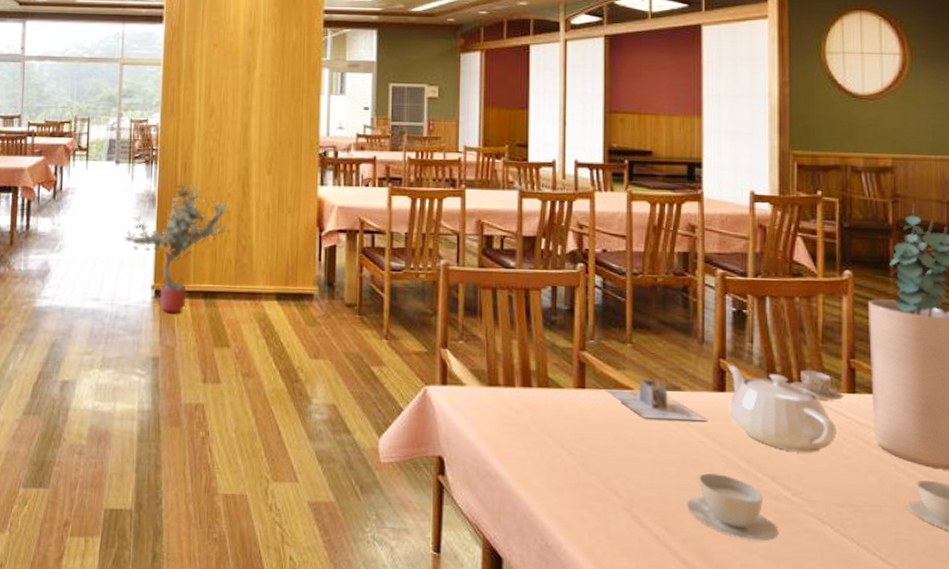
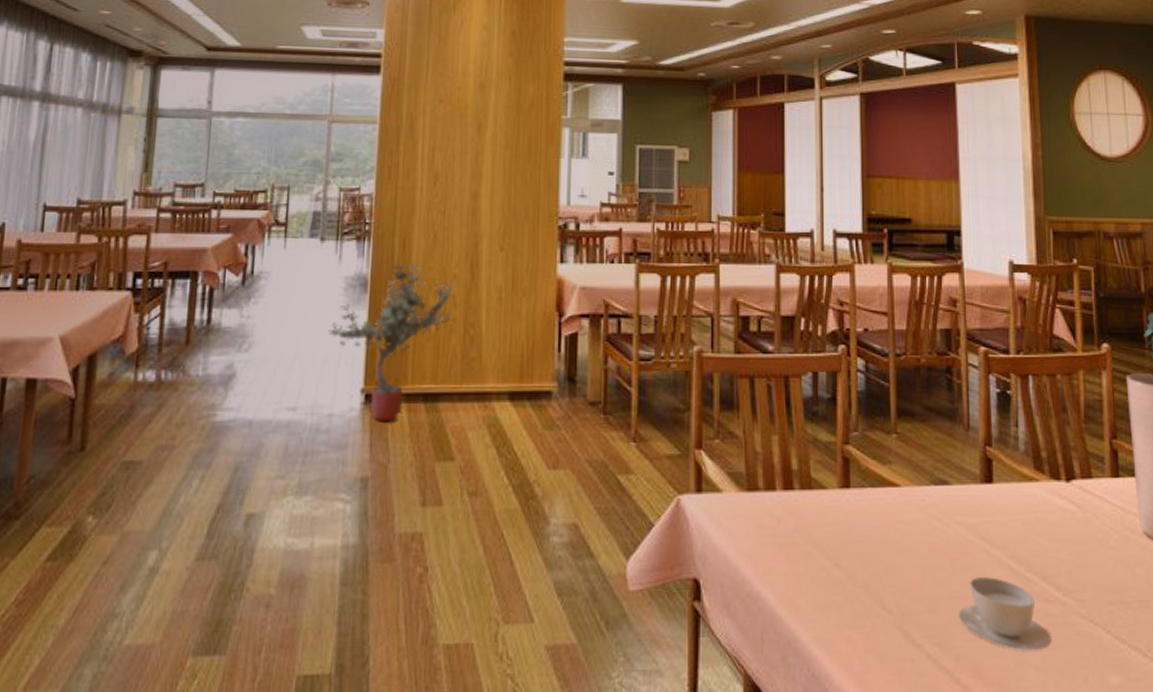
napkin holder: present [605,379,708,422] -> none [871,472,977,519]
teapot: present [727,364,837,454] -> none [993,452,1103,547]
teacup: present [790,370,844,402] -> none [1056,455,1109,488]

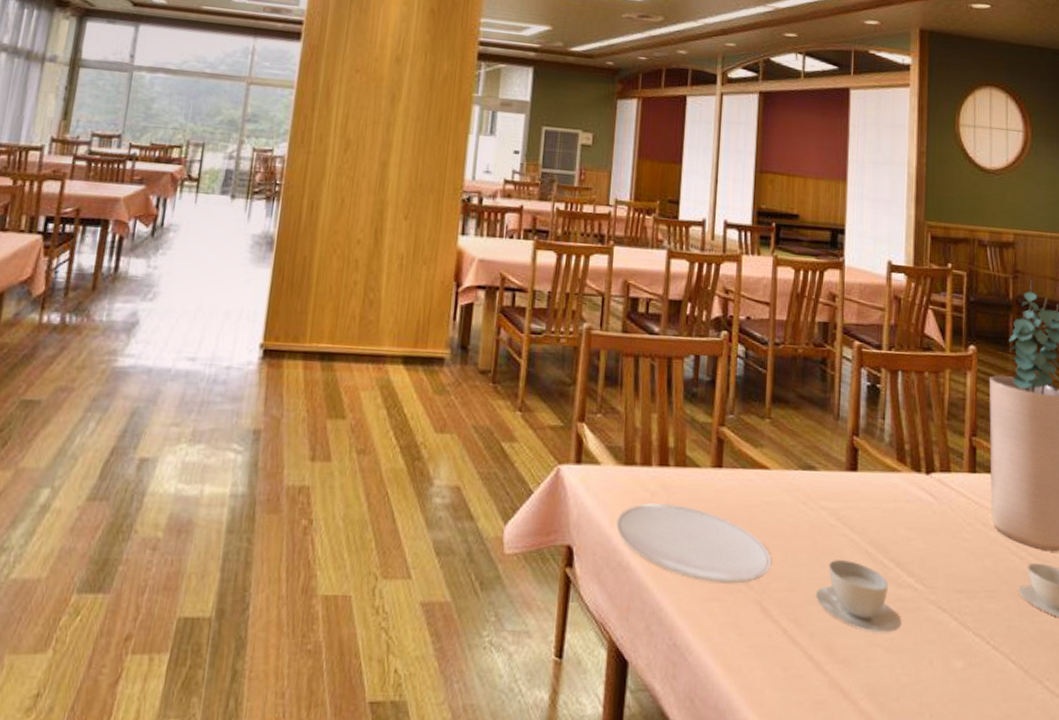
potted tree: present [328,262,453,422] -> none [232,225,356,378]
plate: none [743,528,909,609] -> present [616,503,772,584]

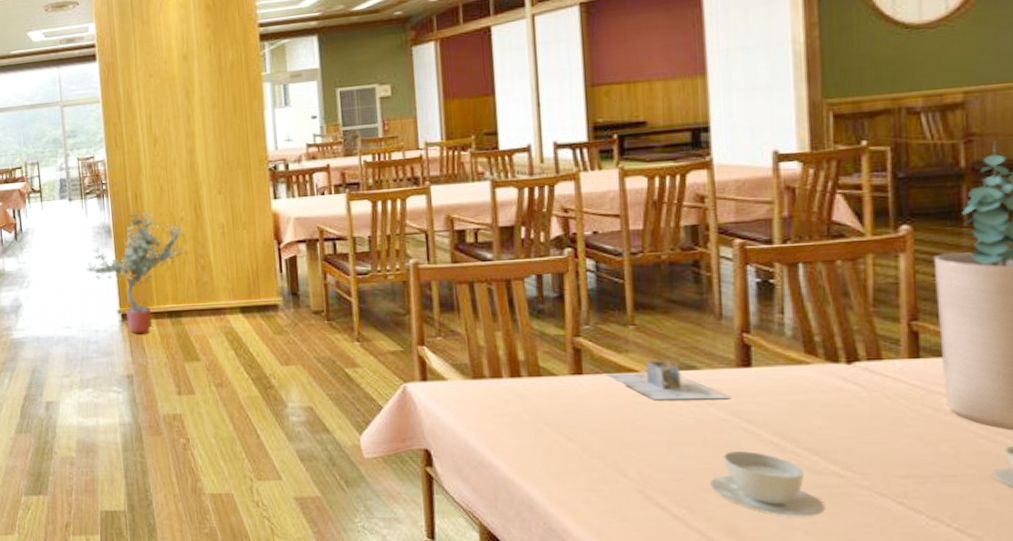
potted tree: none [232,225,356,378] -> present [86,210,184,334]
plate: present [616,503,772,584] -> none [472,409,653,476]
napkin holder: none [742,457,840,504] -> present [606,359,732,400]

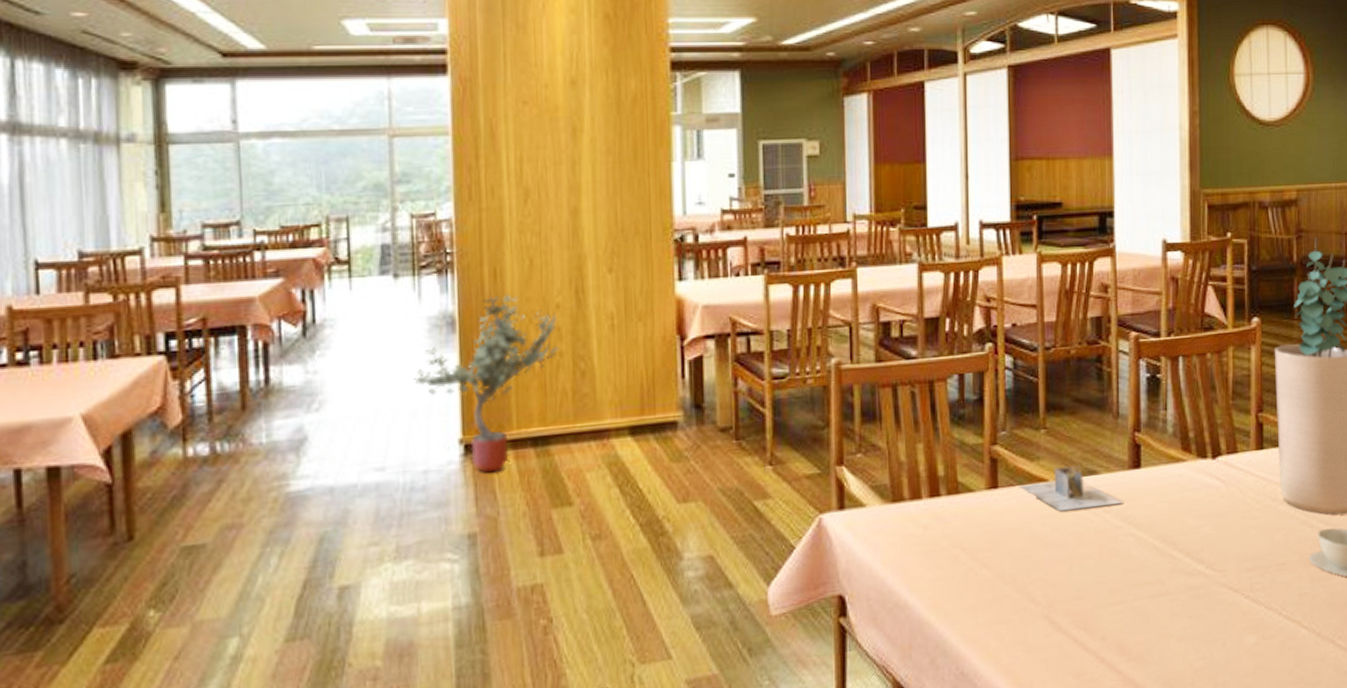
teacup: present [709,451,825,517] -> none [1104,559,1193,624]

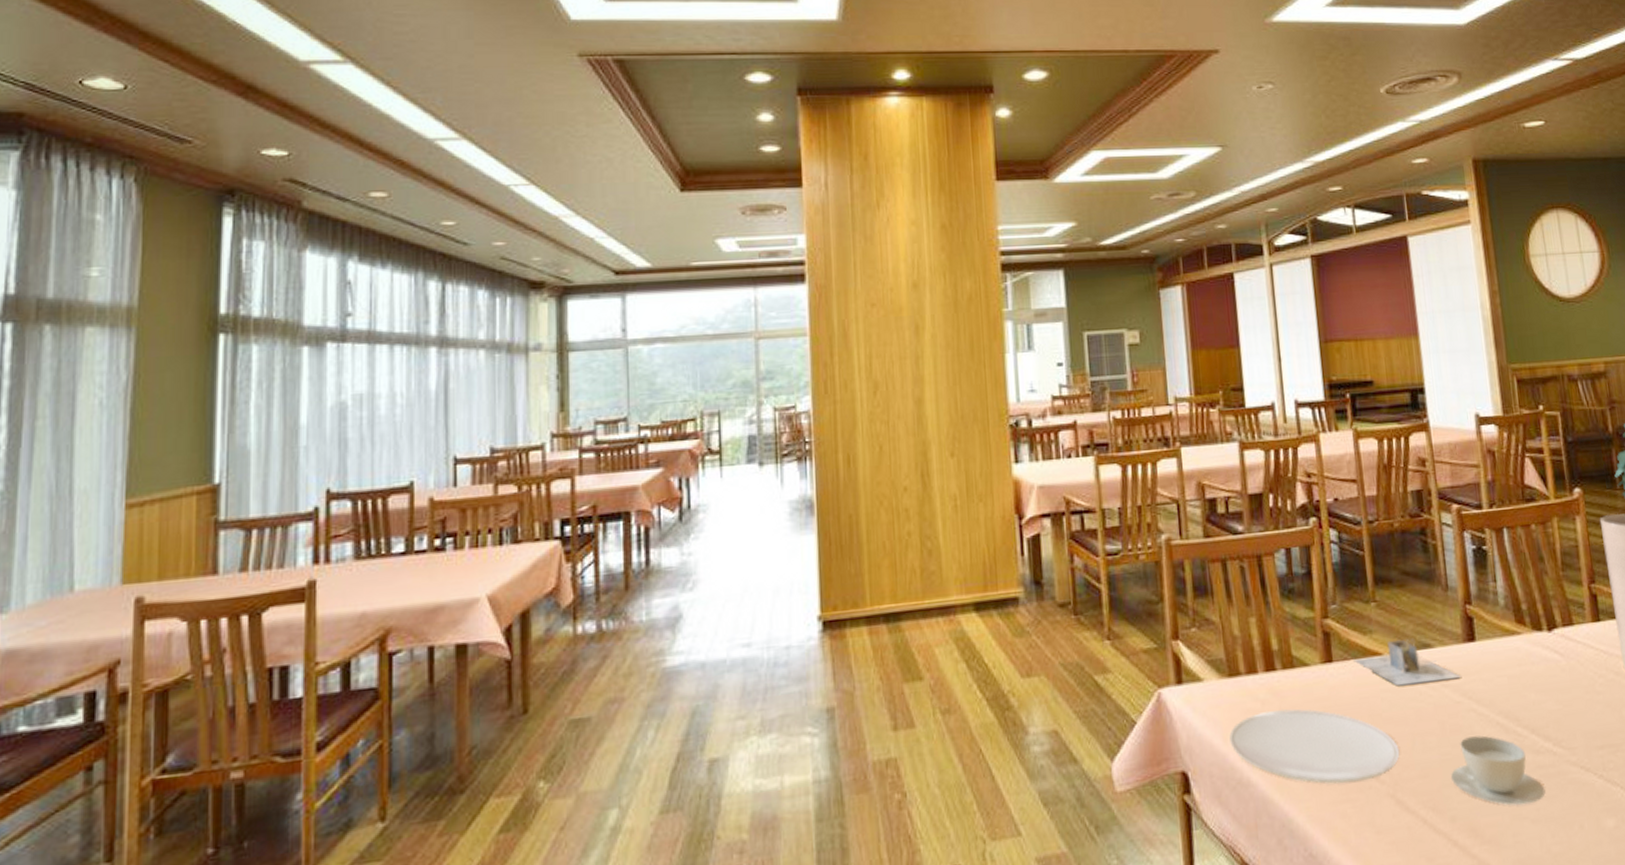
potted tree: present [414,293,559,473] -> none [777,478,907,649]
plate: none [889,533,1057,606] -> present [1229,708,1400,784]
teacup: none [1104,559,1193,624] -> present [1450,735,1546,805]

